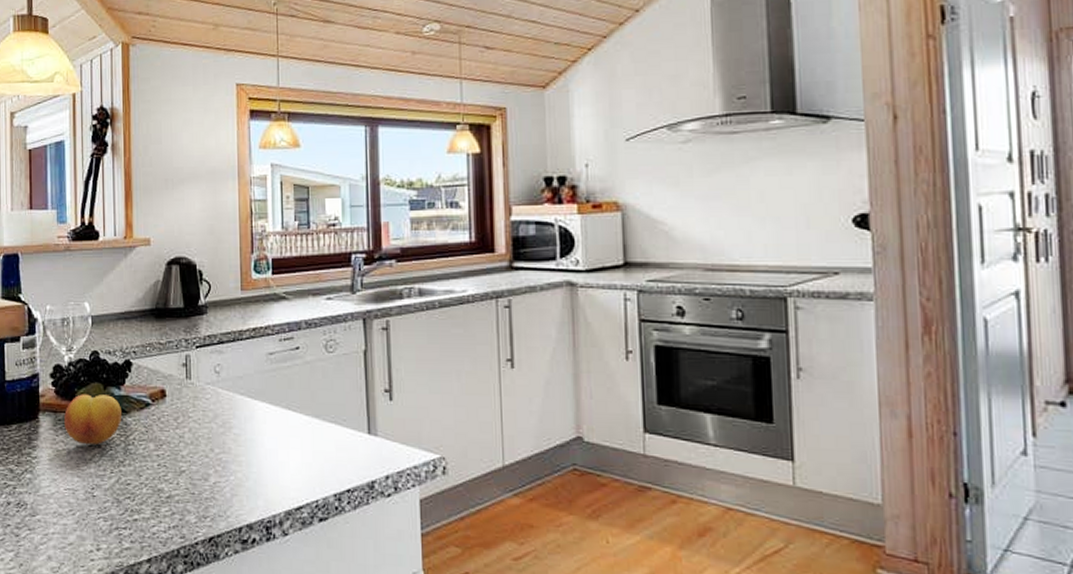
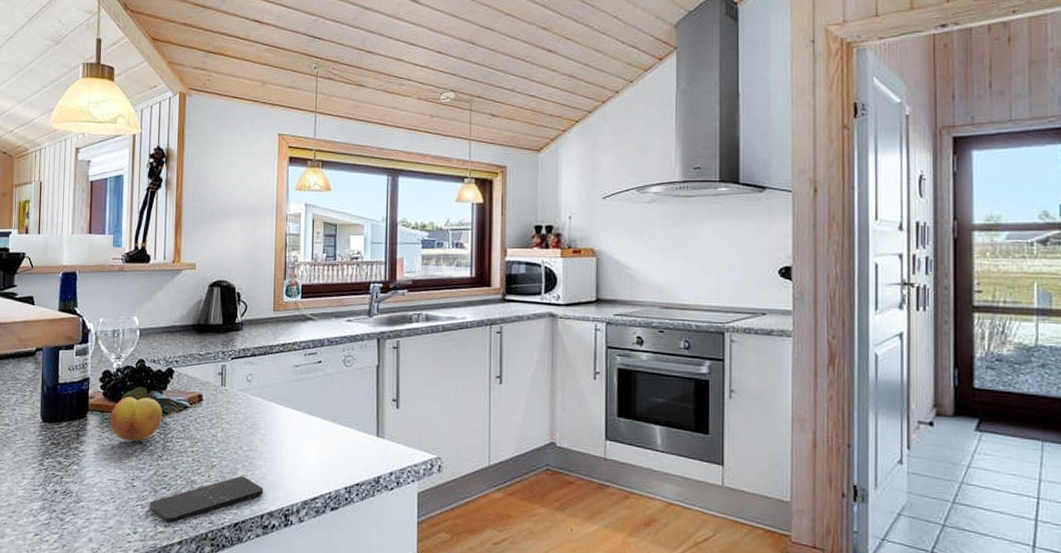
smartphone: none [113,482,241,539] -> present [150,476,264,524]

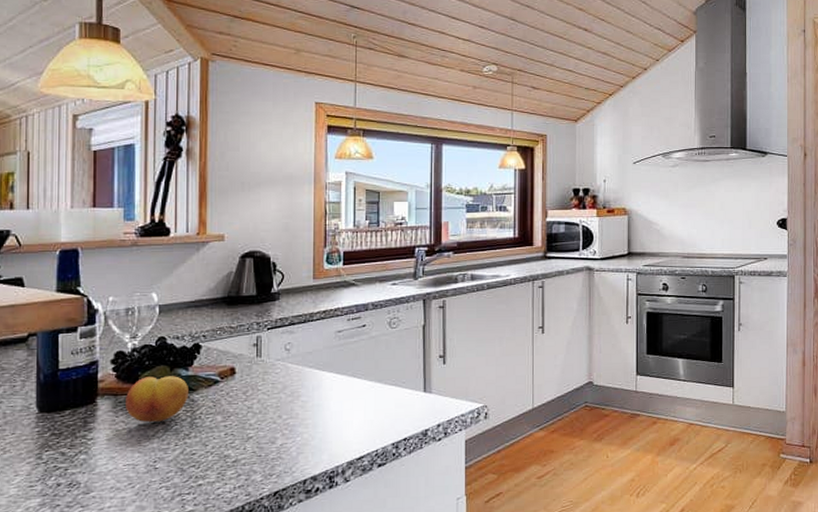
smartphone: present [150,476,264,524] -> none [176,444,306,502]

